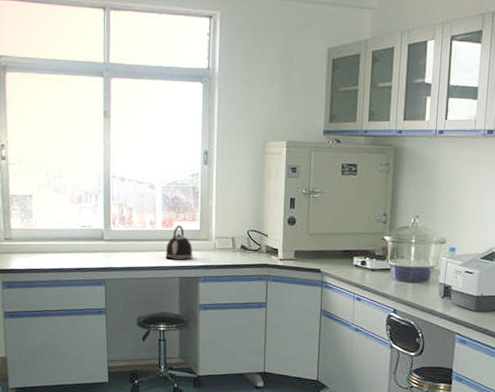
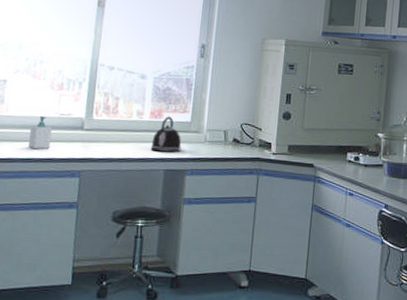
soap bottle: none [57,228,77,260] -> present [28,115,53,149]

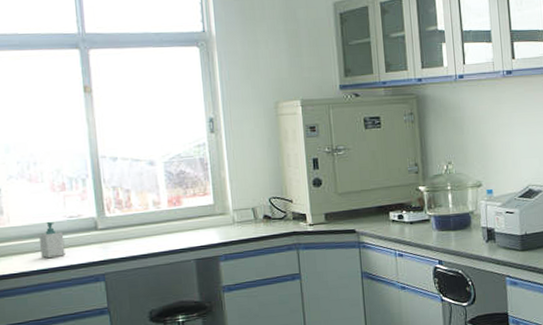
kettle: present [151,116,182,153] -> none [175,201,209,241]

